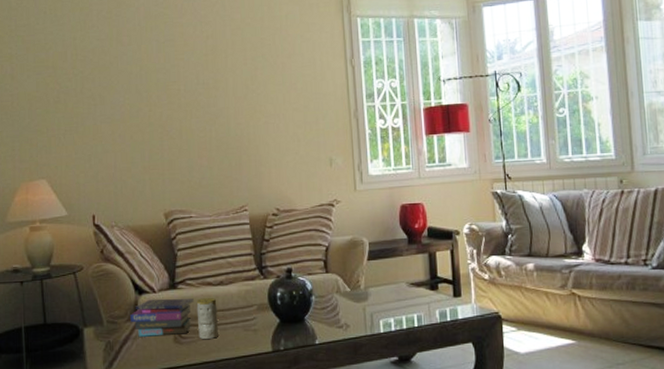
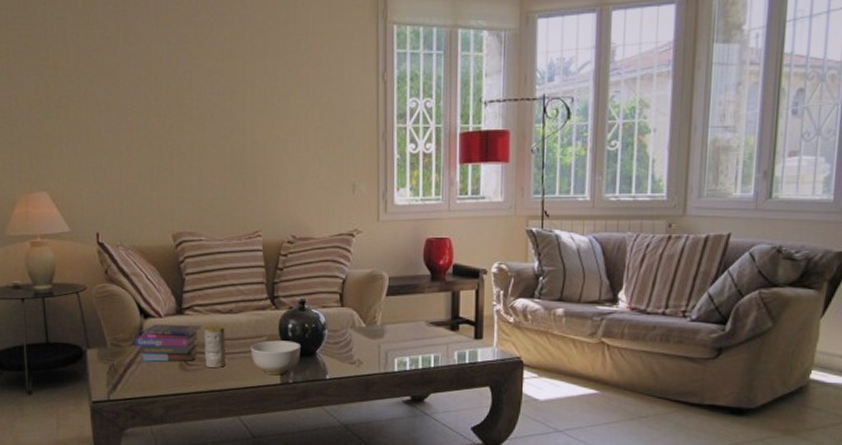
bowl: none [241,308,291,344] -> present [250,340,302,376]

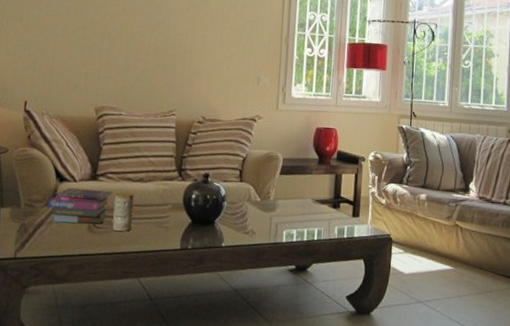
bowl: present [250,340,302,376] -> none [155,208,203,241]

